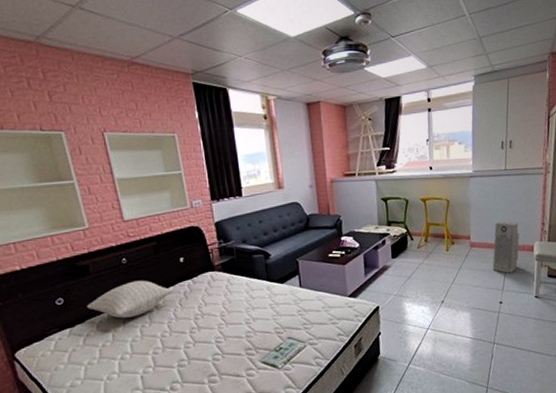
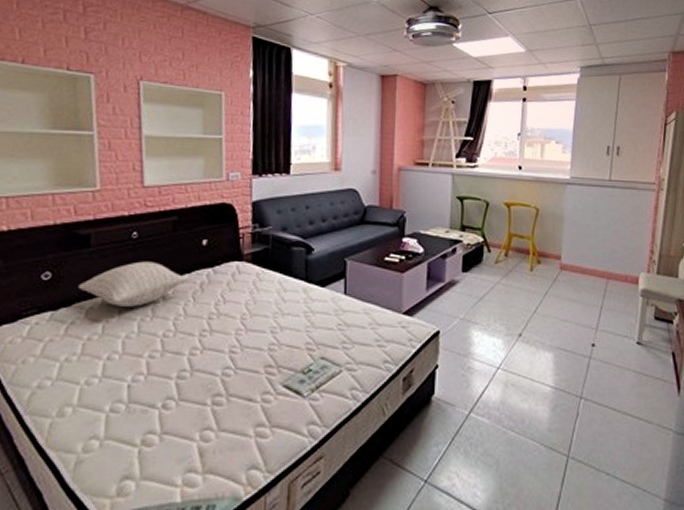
air purifier: present [492,220,520,274] -> none [586,241,622,309]

